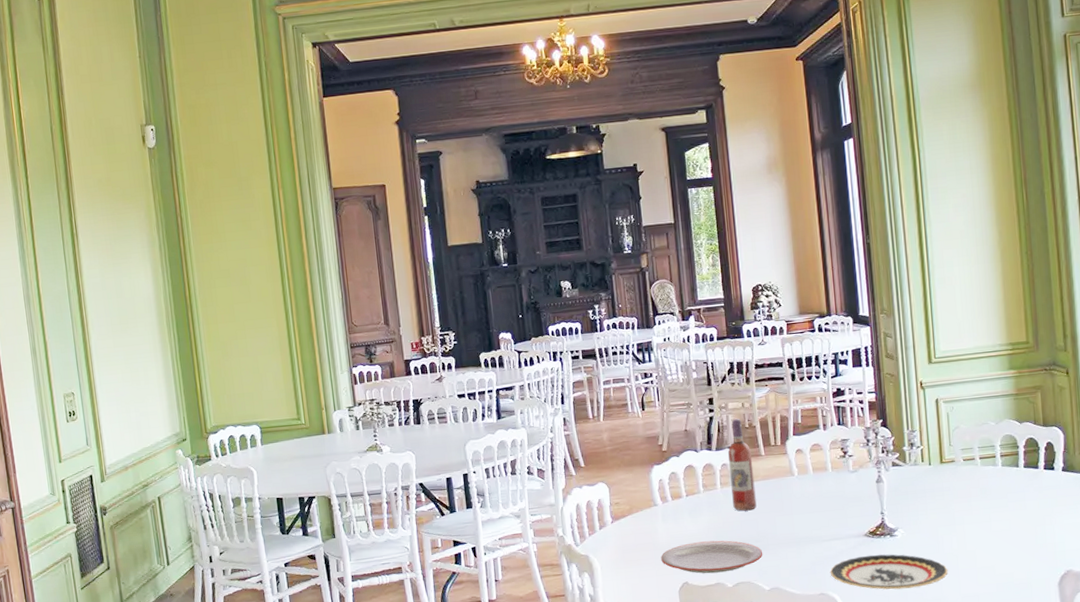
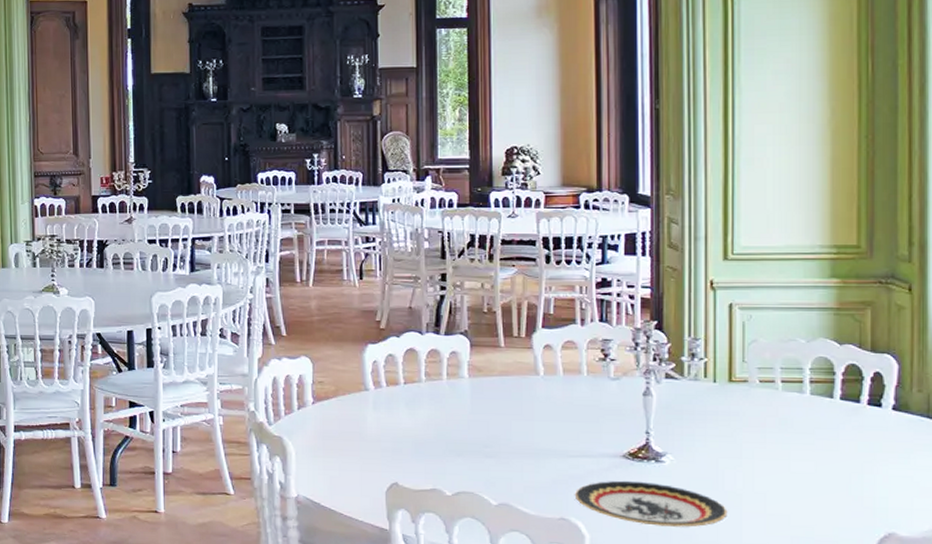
plate: present [661,540,763,574] -> none [368,438,493,478]
wine bottle: present [728,418,757,511] -> none [460,300,489,410]

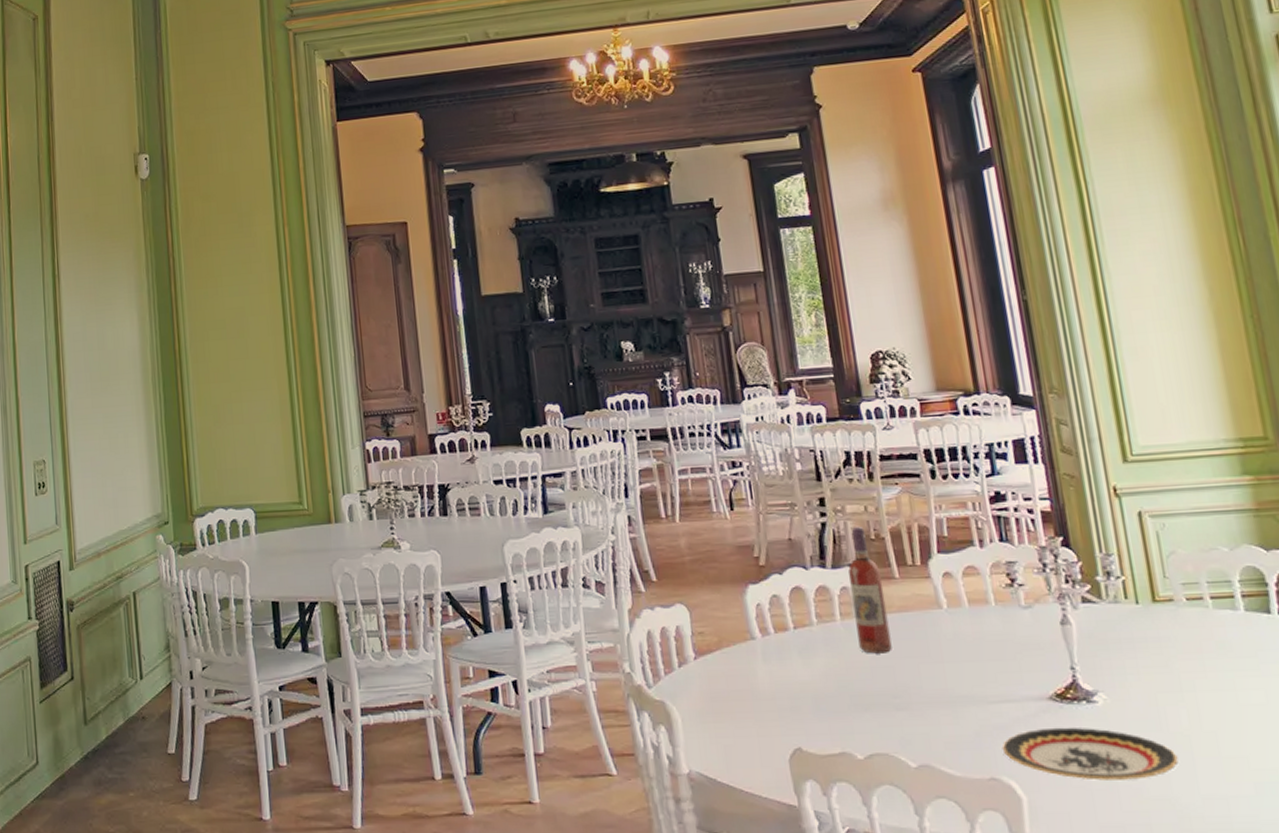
wine bottle: none [460,300,489,410] -> present [848,526,892,654]

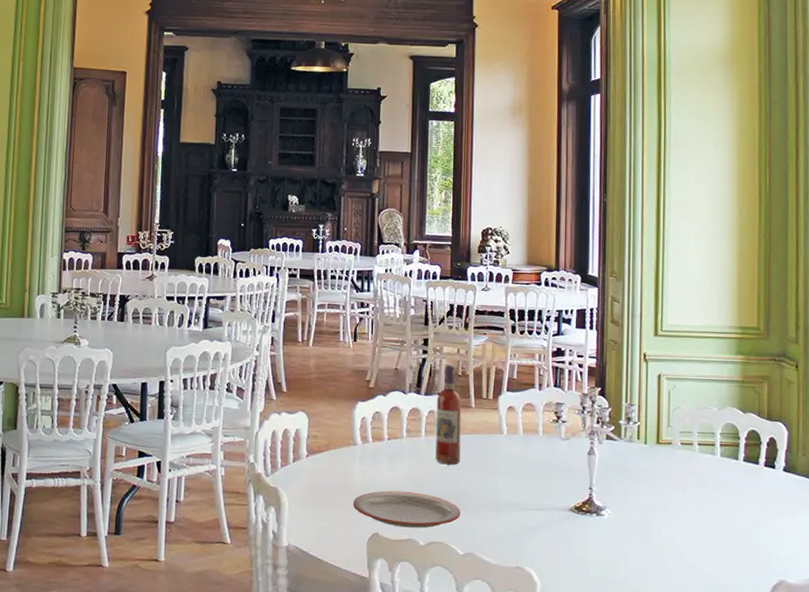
plate: none [762,692,905,739] -> present [353,490,461,528]
plate: present [1001,727,1179,781] -> none [529,532,654,576]

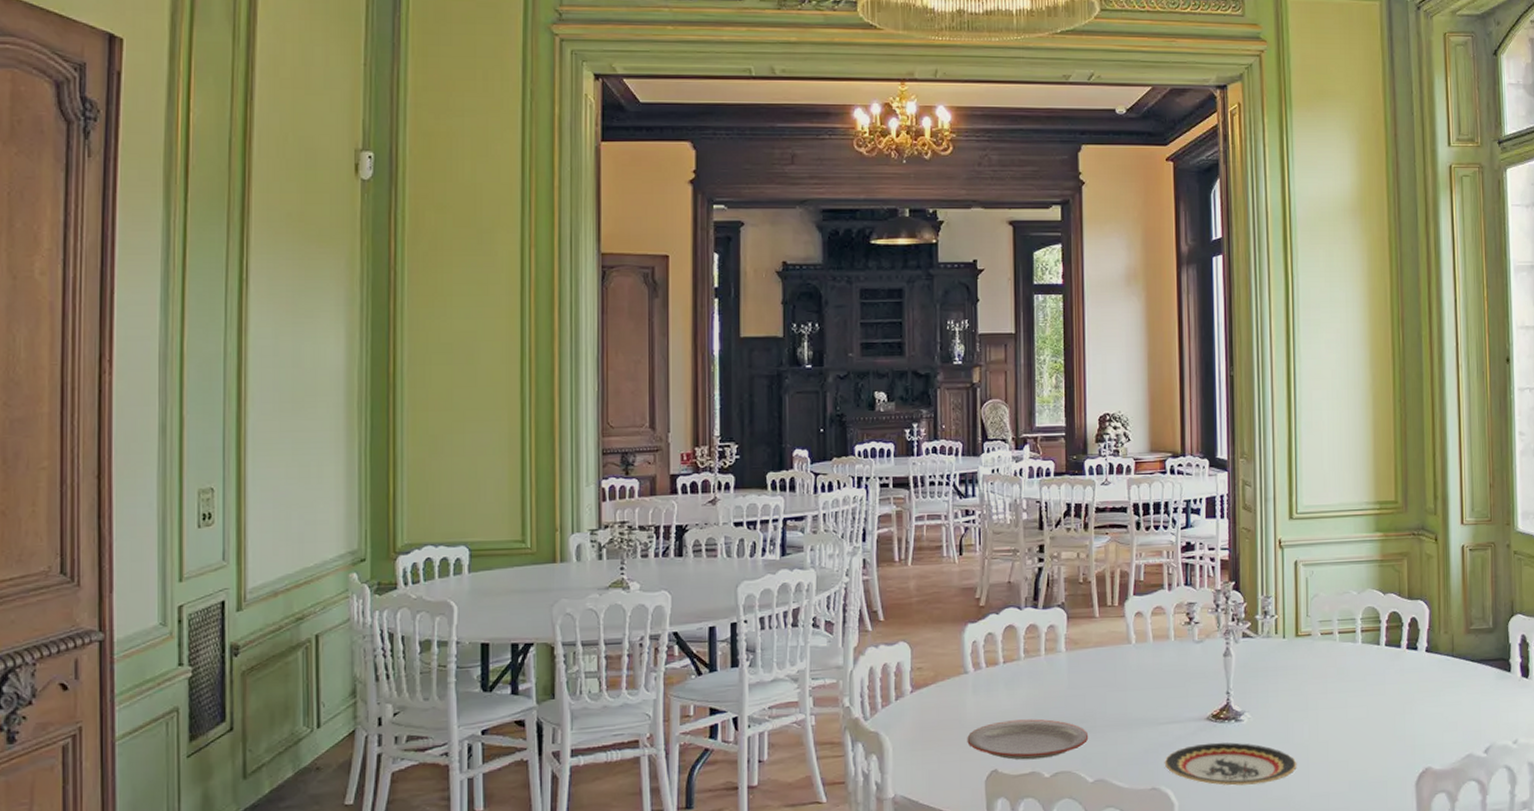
wine bottle: present [435,363,462,465] -> none [1057,570,1085,684]
plate: none [529,532,654,576] -> present [1164,742,1297,786]

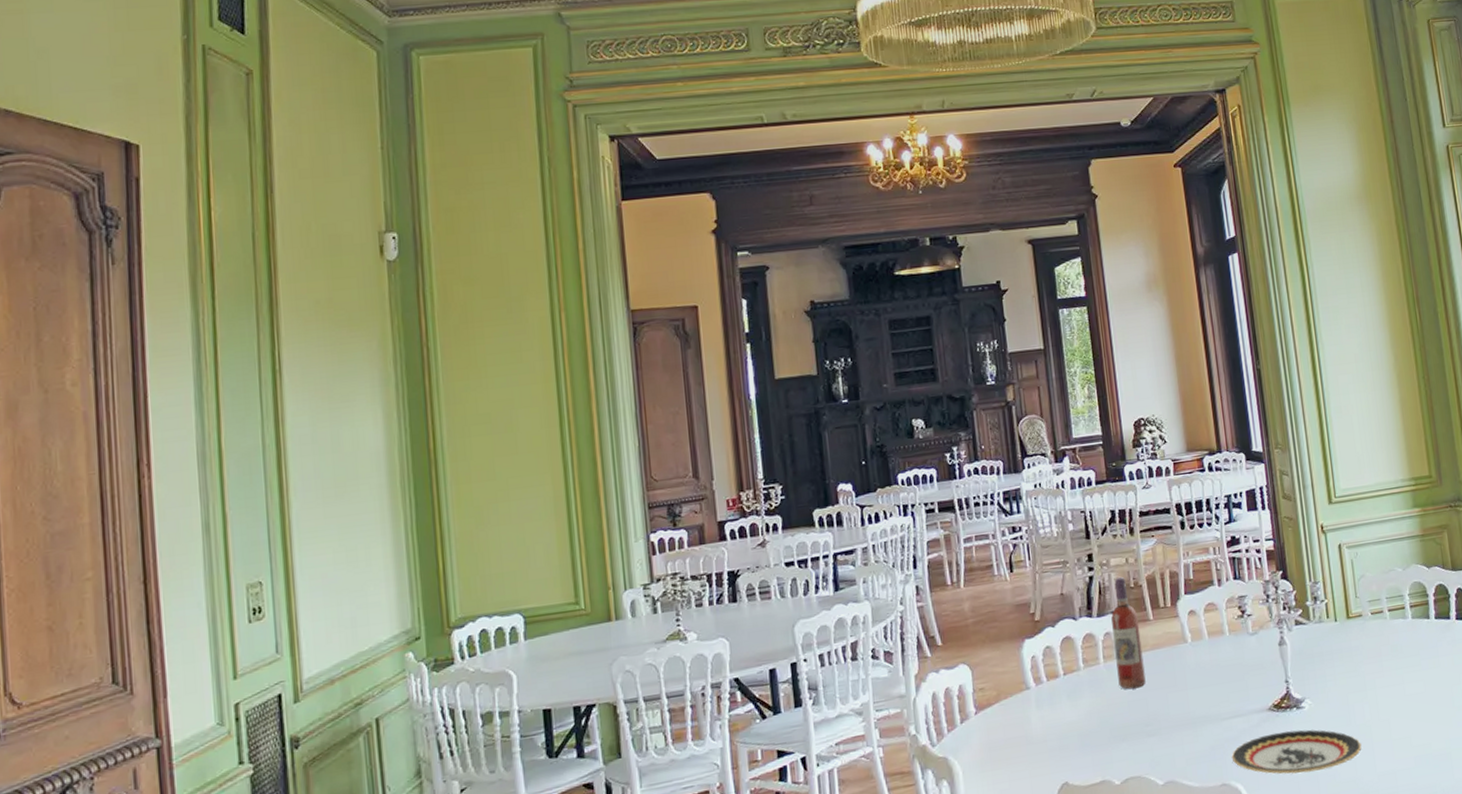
plate: present [967,719,1089,760] -> none [1035,726,1155,771]
wine bottle: none [1057,570,1085,684] -> present [1111,576,1146,690]

